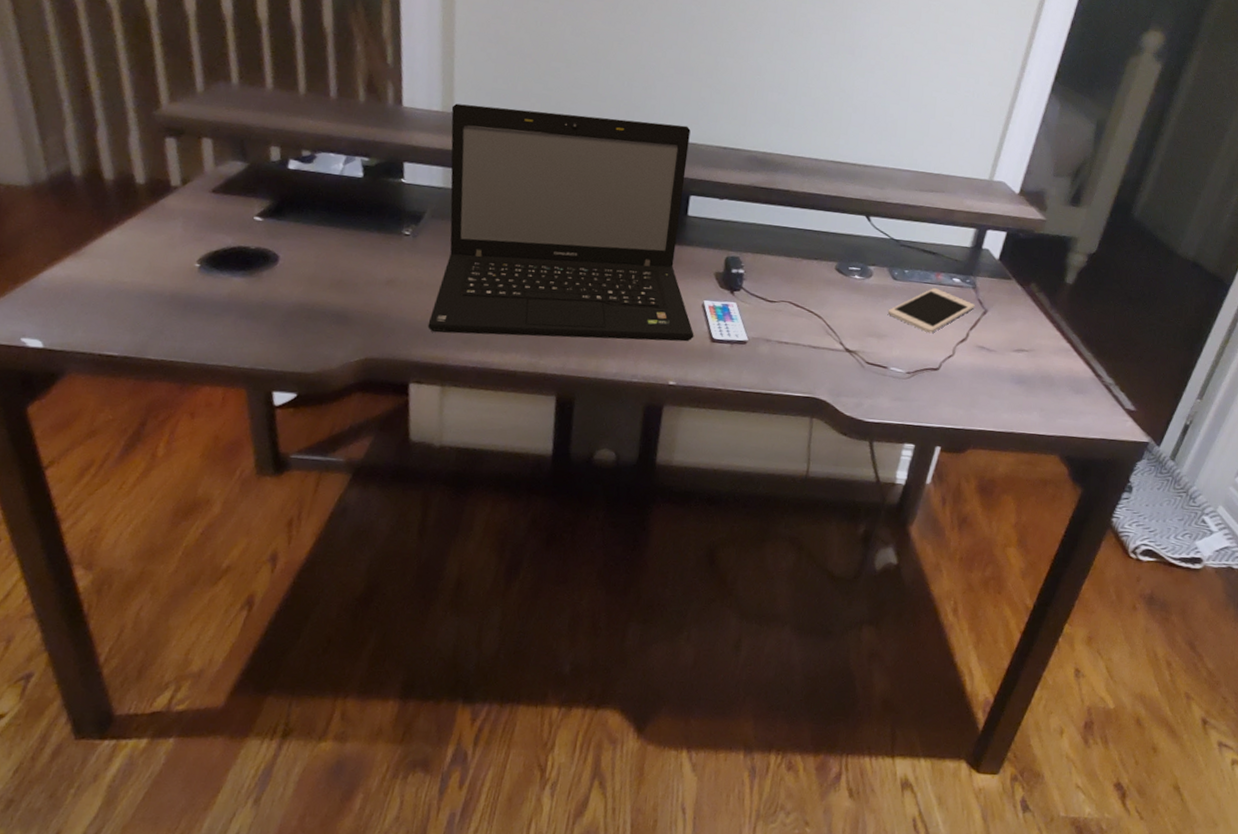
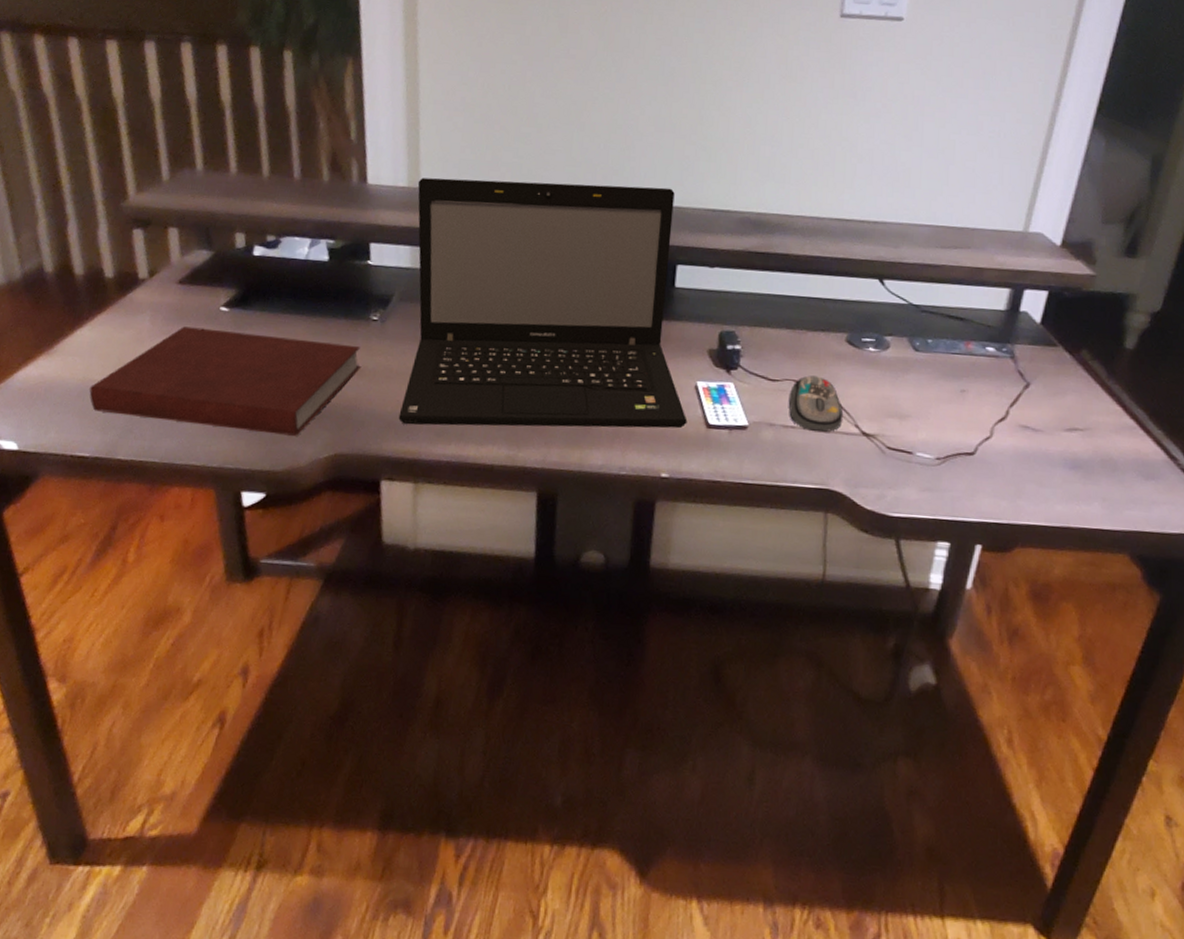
notebook: none [118,234,393,341] -> present [89,326,362,436]
computer mouse: none [783,298,831,349] -> present [788,375,844,433]
cell phone: present [887,288,976,334] -> none [909,359,1016,412]

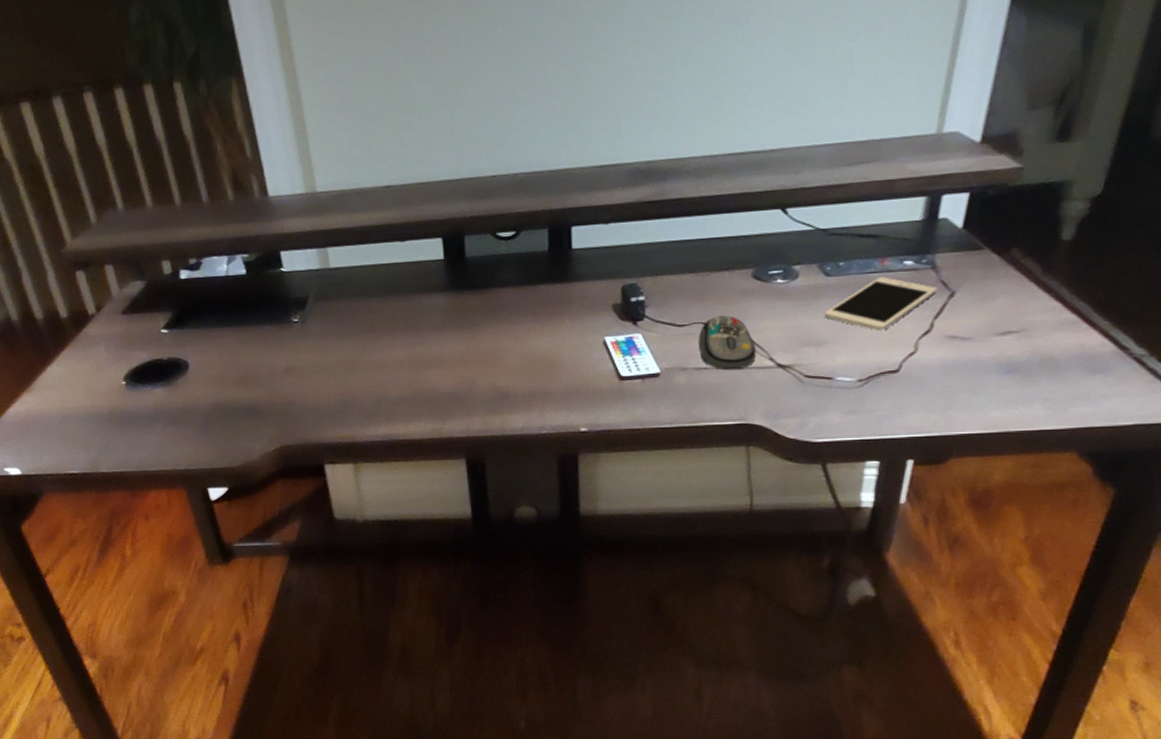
notebook: present [89,326,362,436] -> none [68,347,291,435]
laptop: present [398,178,688,429] -> none [314,151,600,413]
cell phone: none [909,359,1016,412] -> present [824,277,939,331]

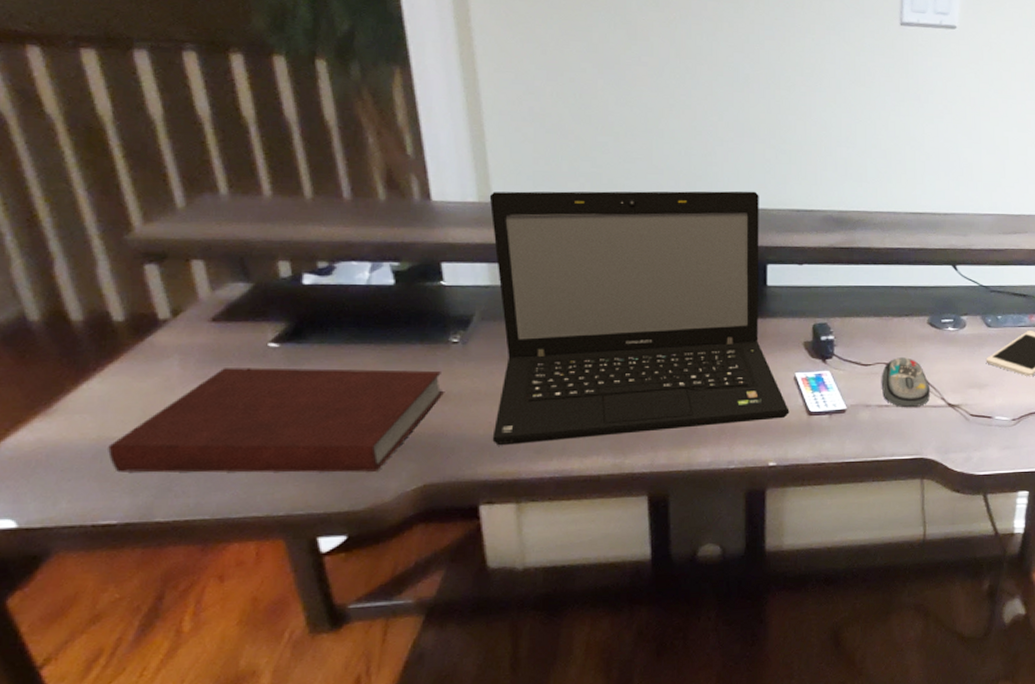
notebook: none [68,347,291,435] -> present [108,367,445,473]
laptop: none [314,151,600,413] -> present [489,191,790,446]

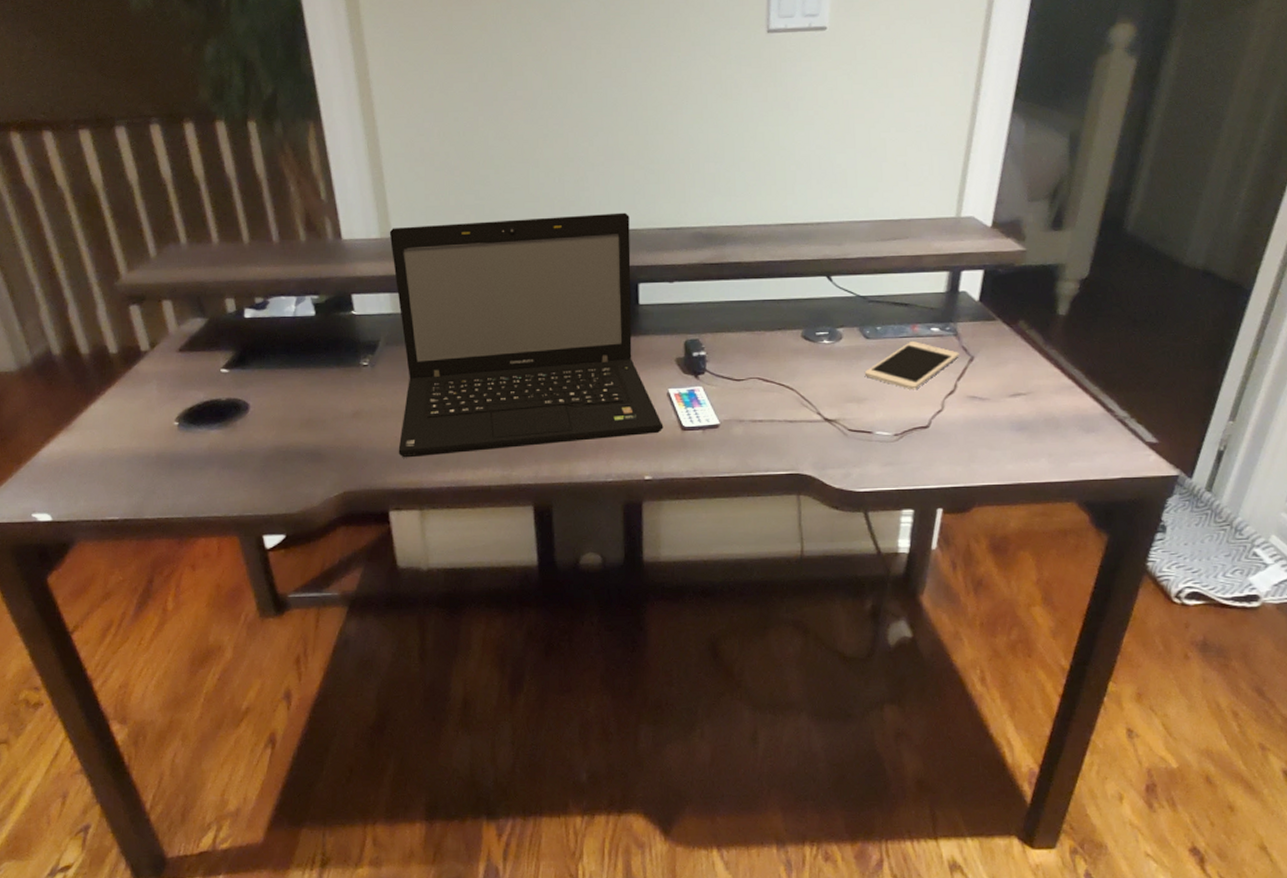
notebook: present [108,367,445,473] -> none [110,390,359,480]
computer mouse: present [881,357,931,408] -> none [754,372,806,423]

